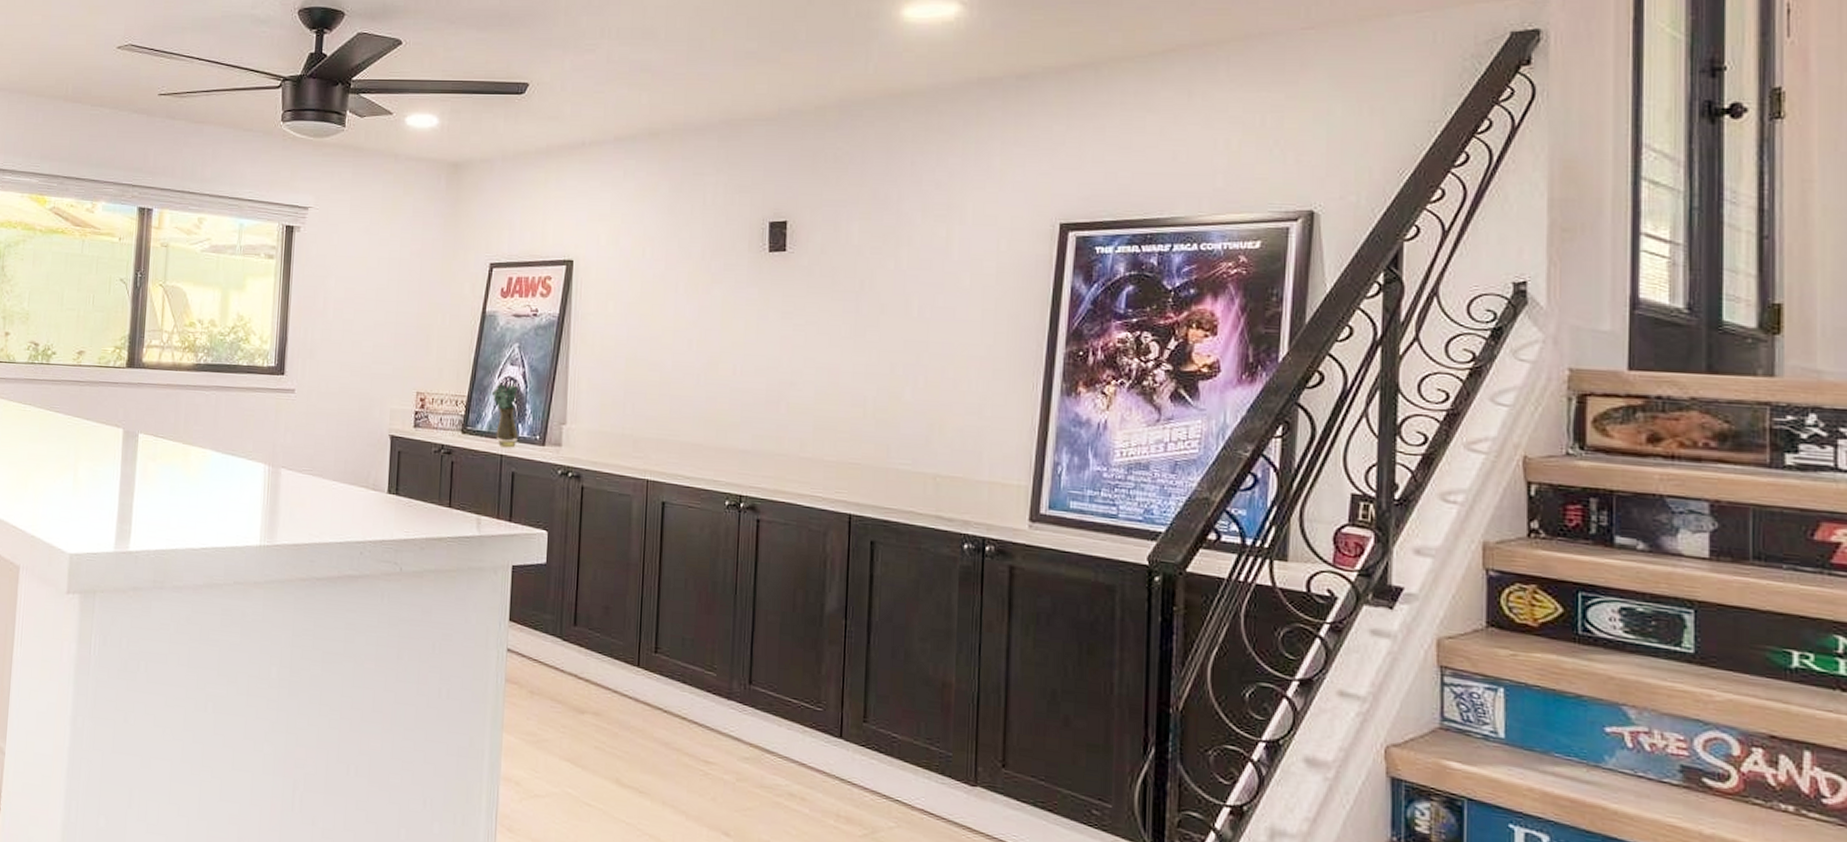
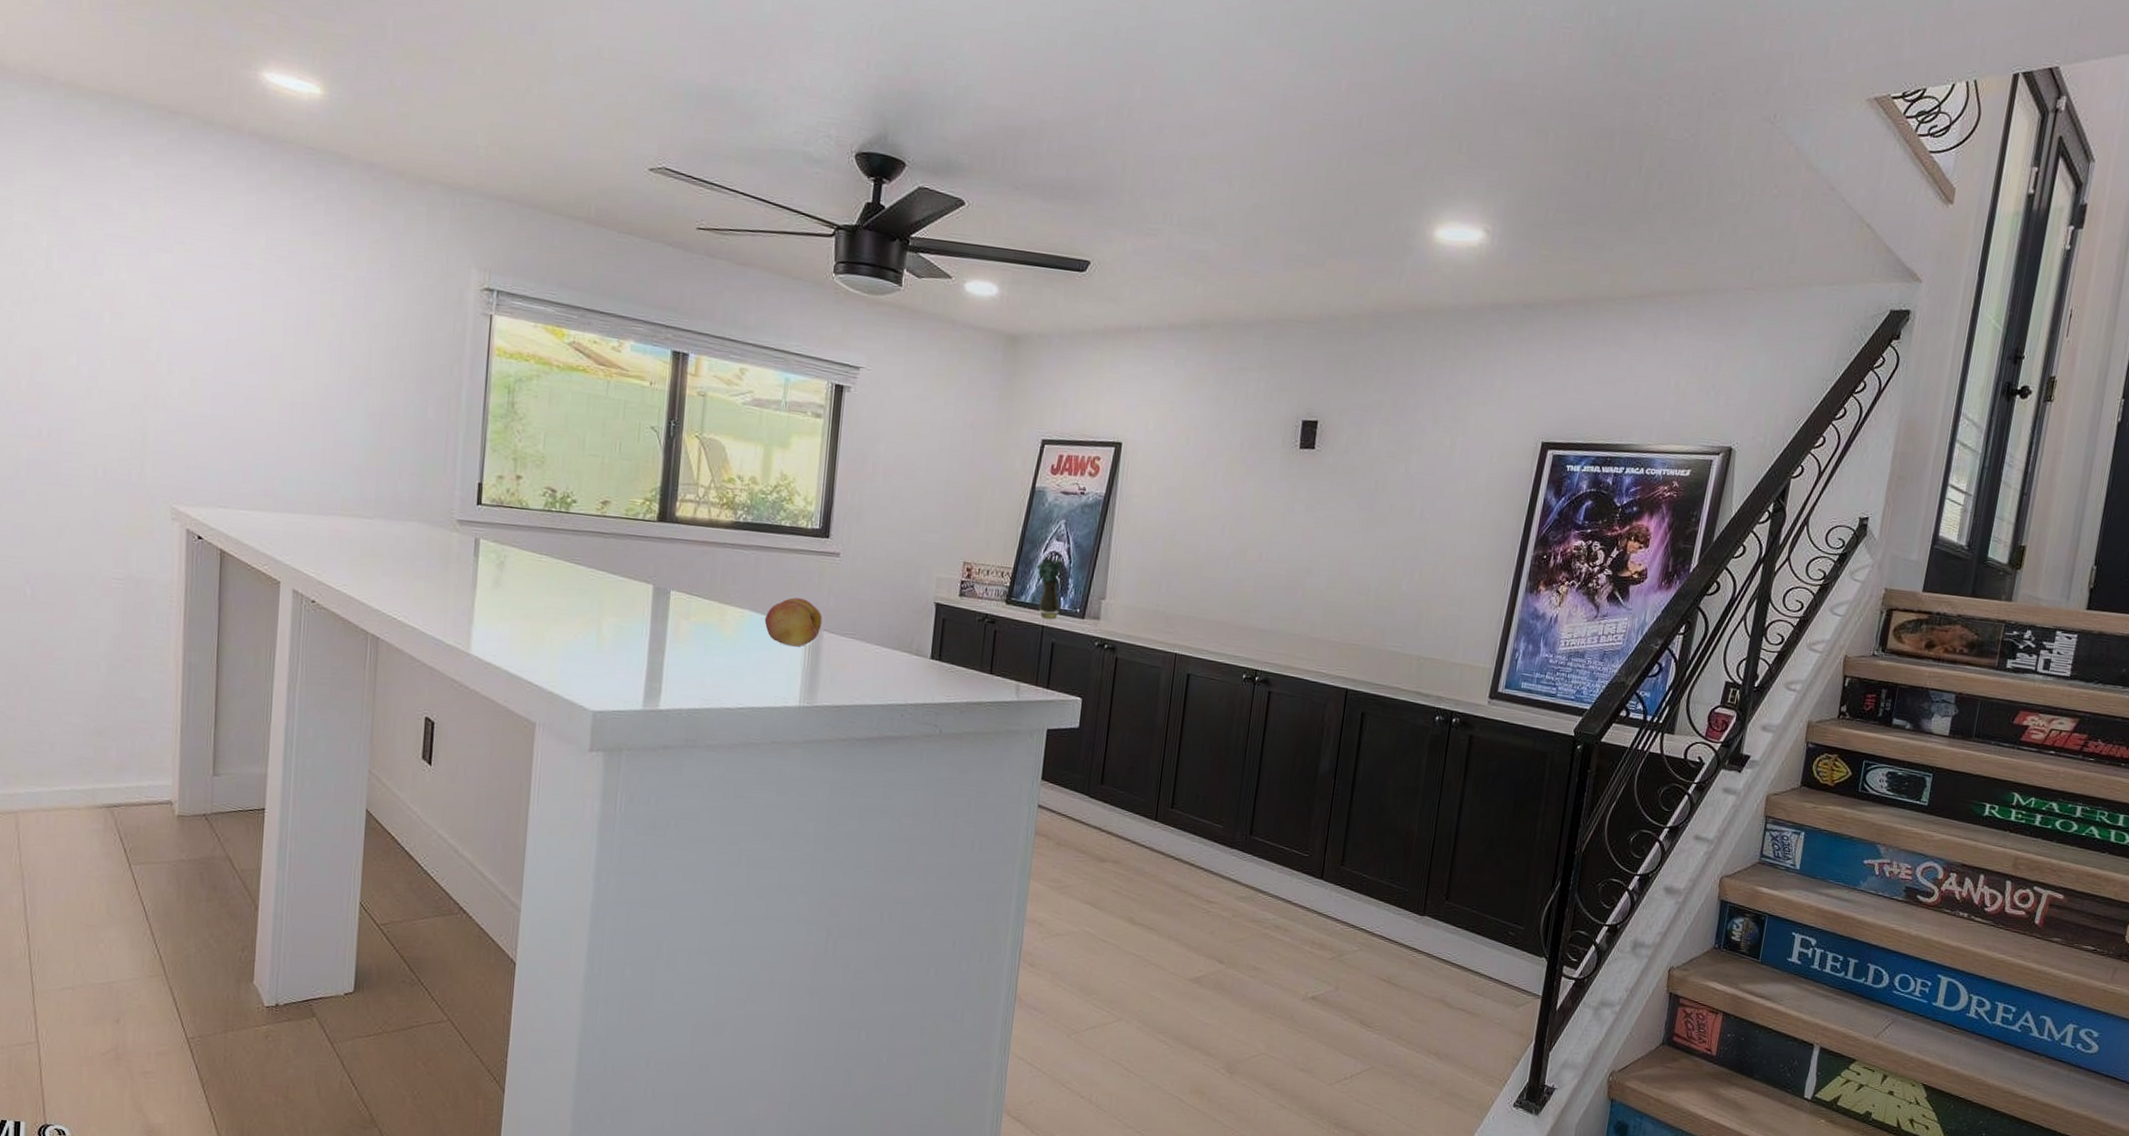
fruit: none [225,435,280,485] -> present [764,597,823,647]

